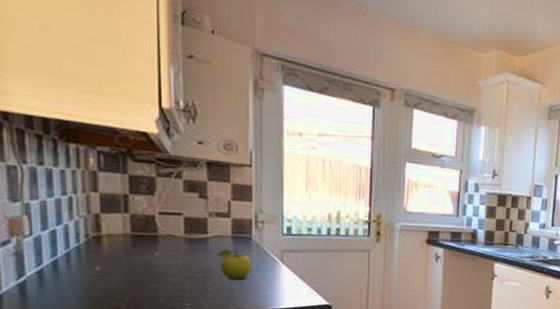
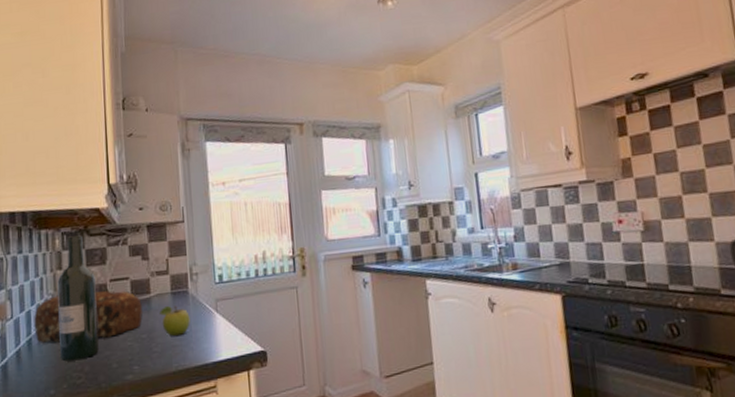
bread loaf: none [60,219,197,271] -> present [34,291,143,344]
wine bottle: none [91,157,143,290] -> present [57,235,99,362]

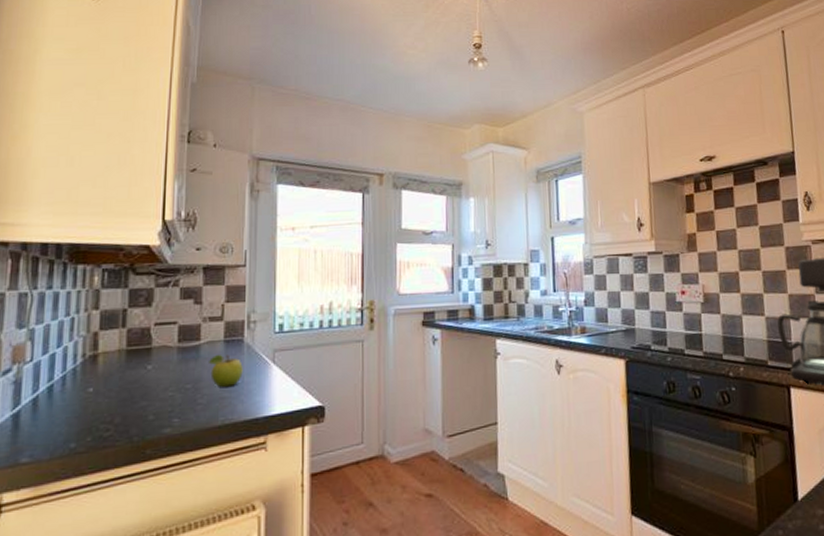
bread loaf: present [34,291,143,344] -> none [58,335,189,392]
wine bottle: present [57,235,99,362] -> none [87,273,138,412]

